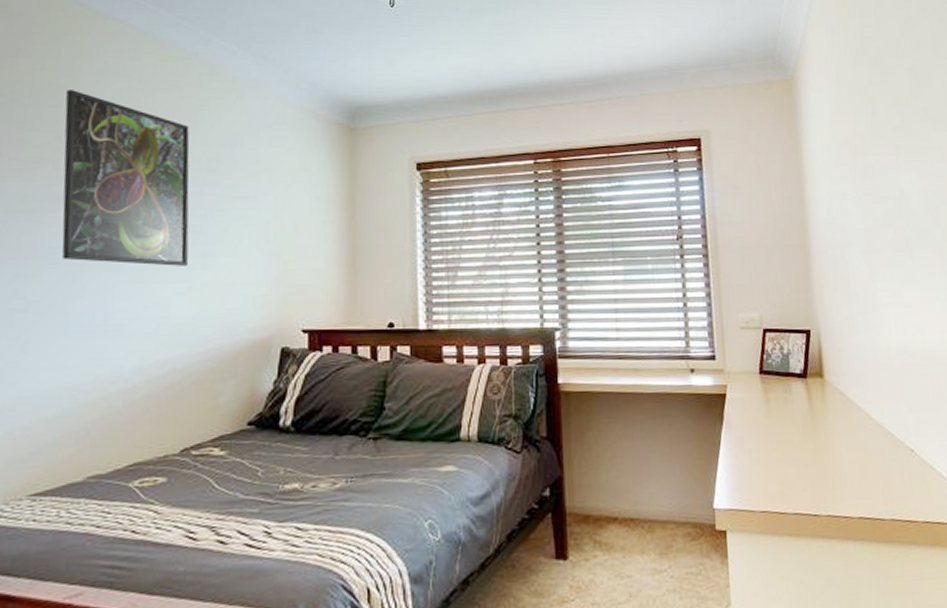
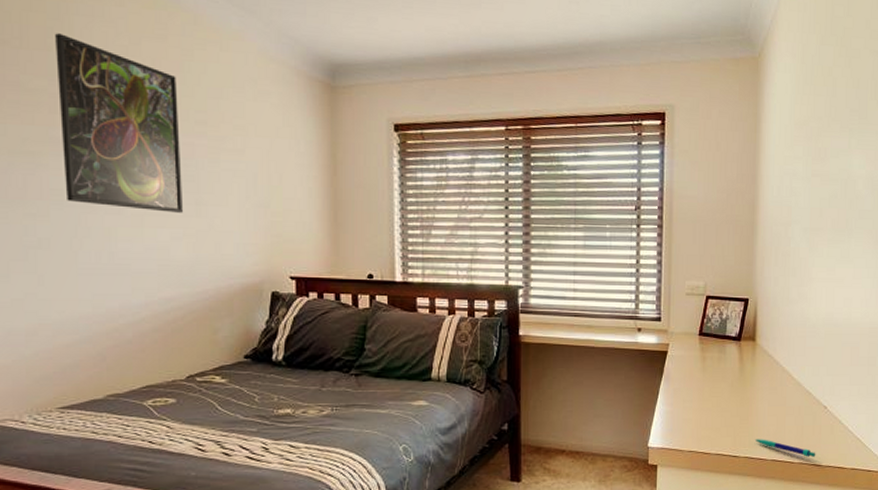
pen: none [835,492,910,512] -> present [754,439,816,457]

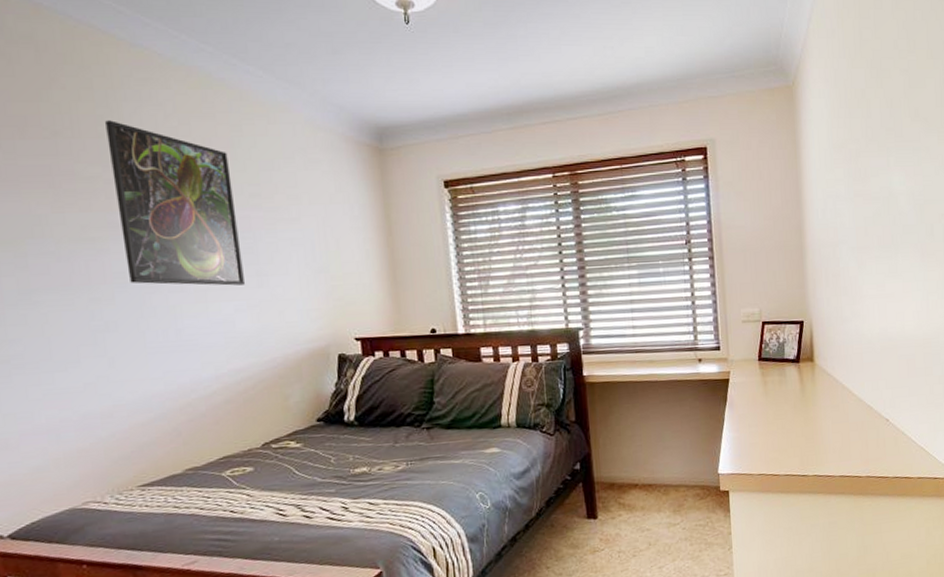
pen: present [754,439,816,457] -> none [821,456,883,470]

